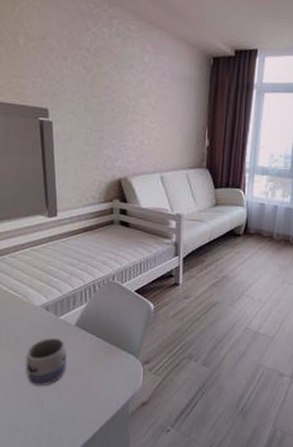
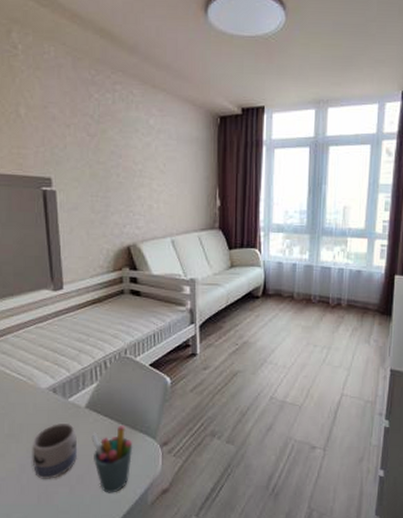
pen holder: none [79,343,118,402] -> present [91,426,133,493]

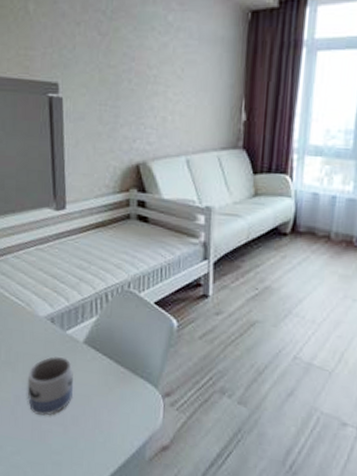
pen holder: present [91,426,133,493] -> none [88,367,133,441]

